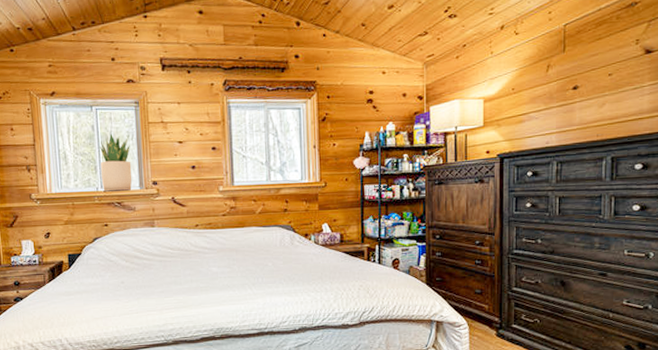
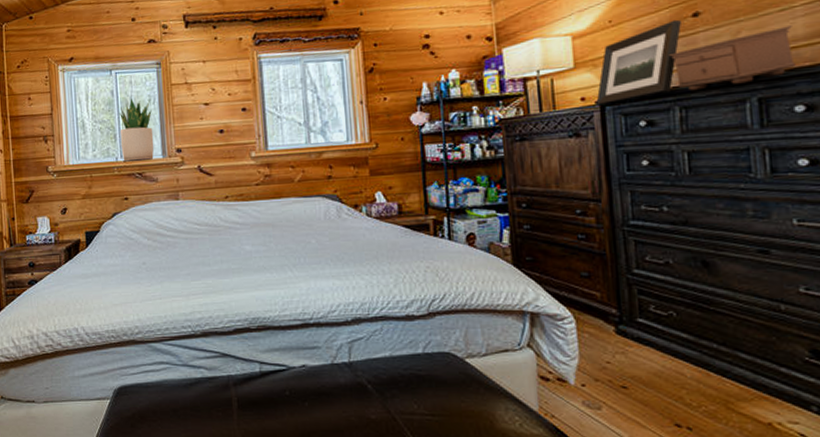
picture frame: none [497,91,564,158] -> present [596,19,681,106]
jewelry box: none [553,101,640,150] -> present [669,26,796,91]

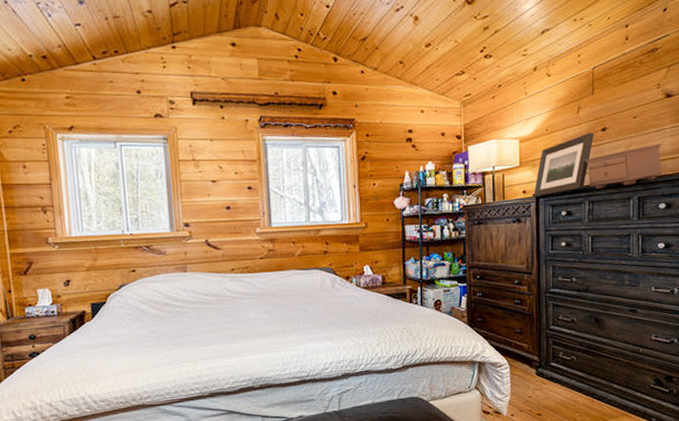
planter: present [120,99,154,162] -> none [125,173,162,235]

